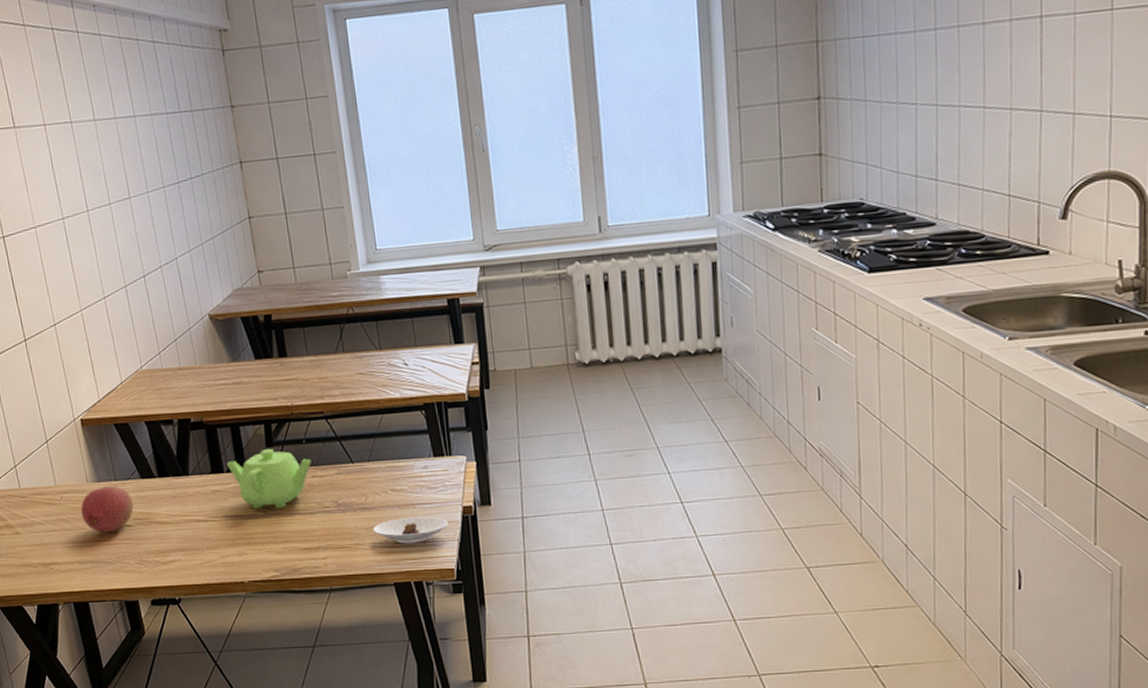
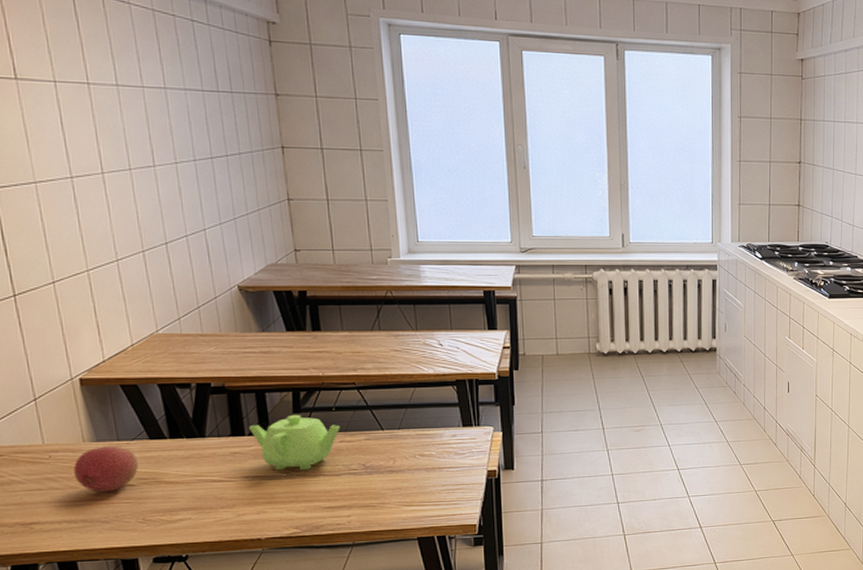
saucer: present [372,517,449,544] -> none [399,479,474,503]

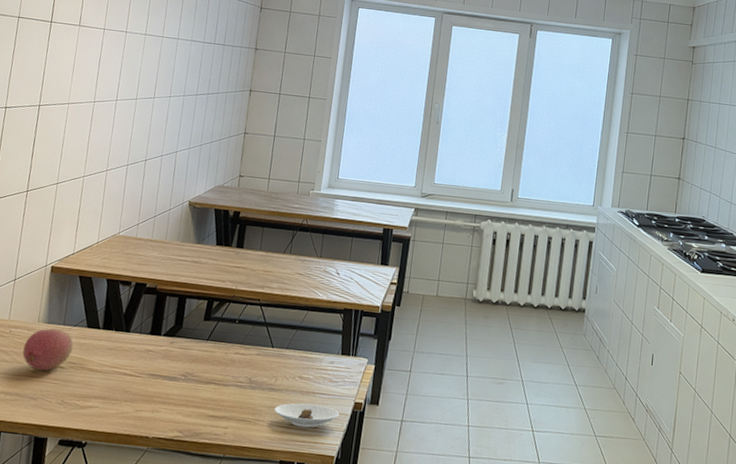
teapot: present [249,415,340,470] -> none [165,322,239,376]
saucer: none [399,479,474,503] -> present [274,403,340,428]

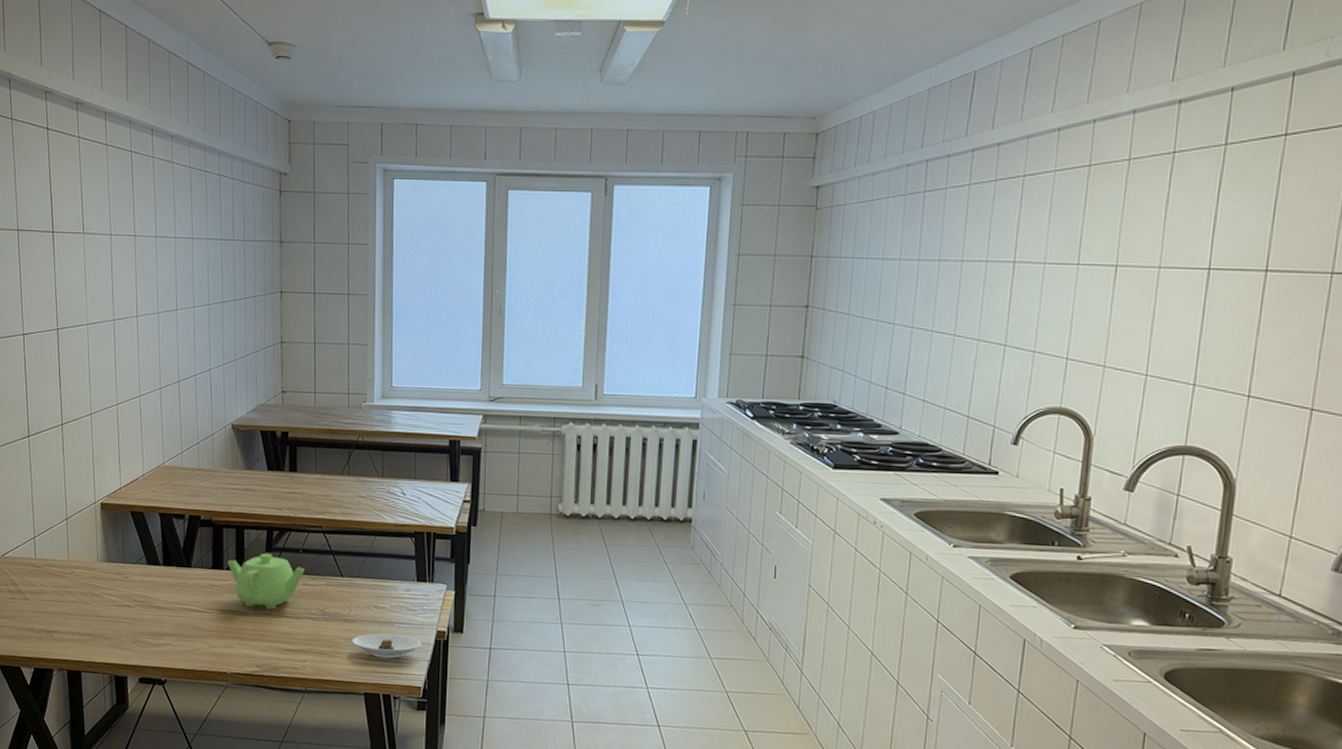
fruit: present [22,328,74,371] -> none [88,567,137,611]
teapot: none [165,322,239,376] -> present [228,553,305,610]

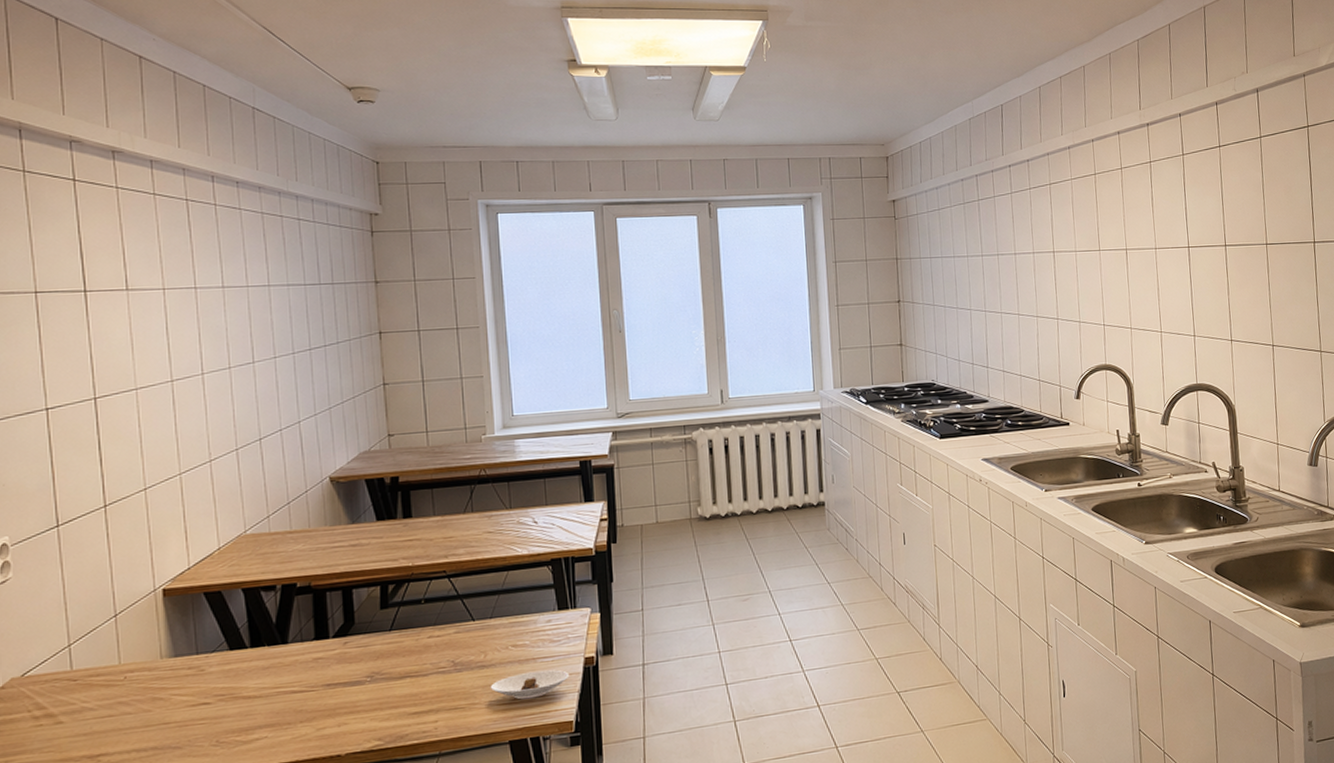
teapot: present [228,553,305,610] -> none [334,611,429,674]

